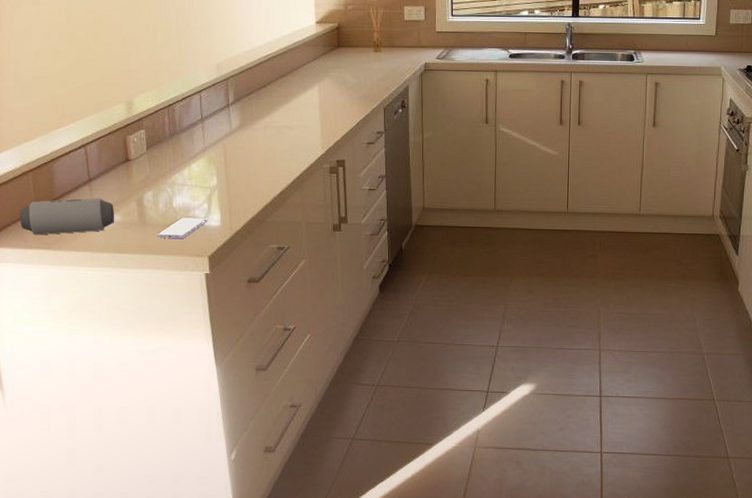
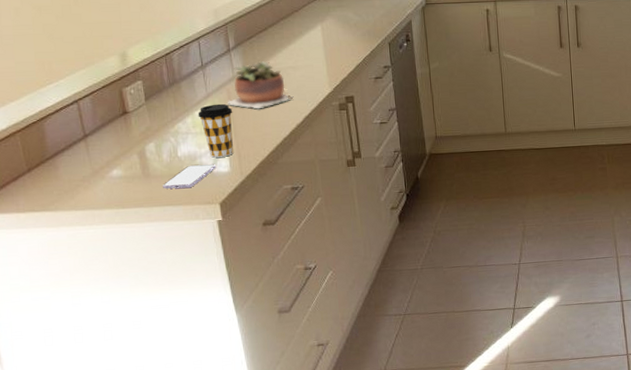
speaker: present [19,198,115,235] -> none [8,153,116,198]
coffee cup: none [194,158,228,211] -> present [198,103,233,158]
succulent plant: none [222,117,287,166] -> present [227,60,294,109]

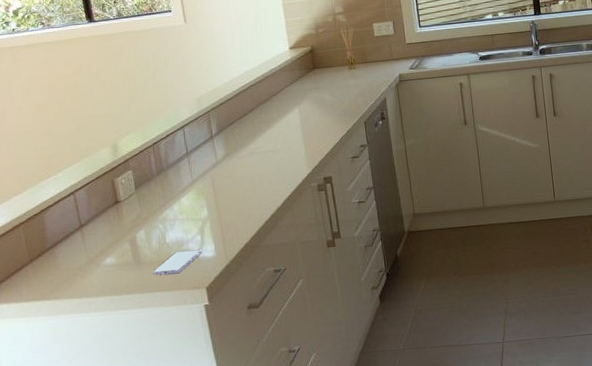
coffee cup: present [198,103,233,158] -> none [184,189,218,243]
succulent plant: present [227,60,294,109] -> none [211,145,274,194]

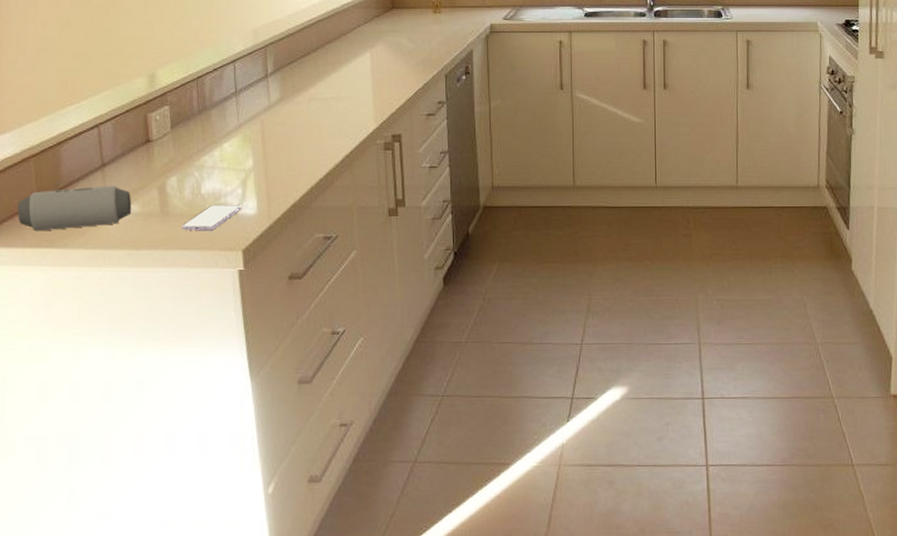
speaker: none [13,242,110,288] -> present [17,185,132,232]

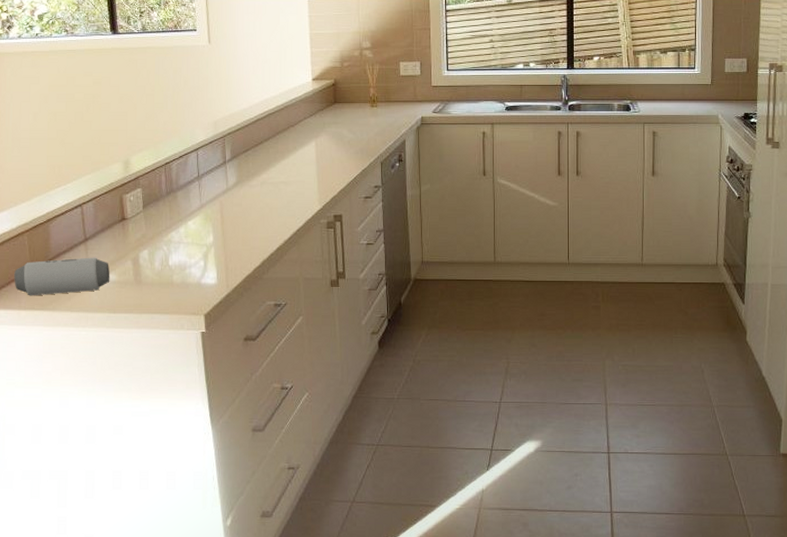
smartphone: present [182,205,241,230] -> none [153,275,203,297]

